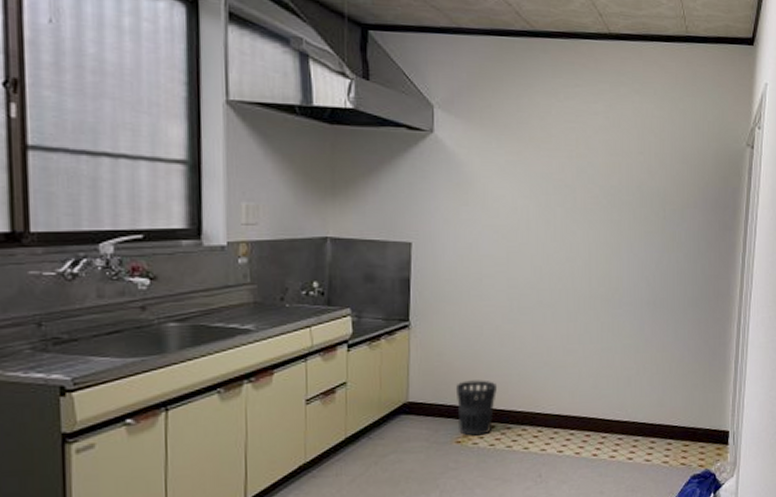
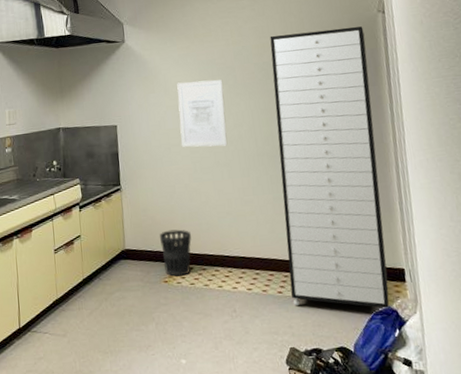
wall art: none [496,197,559,283] -> present [177,79,228,147]
storage cabinet: none [607,154,729,472] -> present [270,26,389,309]

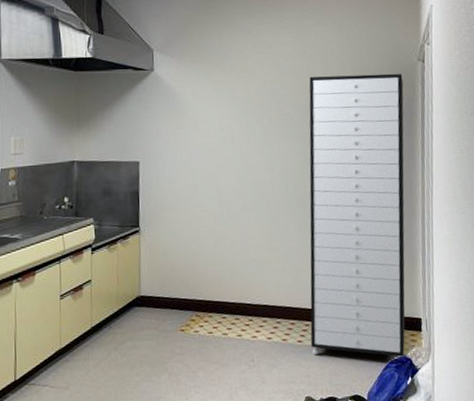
wastebasket: present [159,229,192,277] -> none [178,275,213,325]
wall art: present [177,79,228,147] -> none [208,118,258,190]

